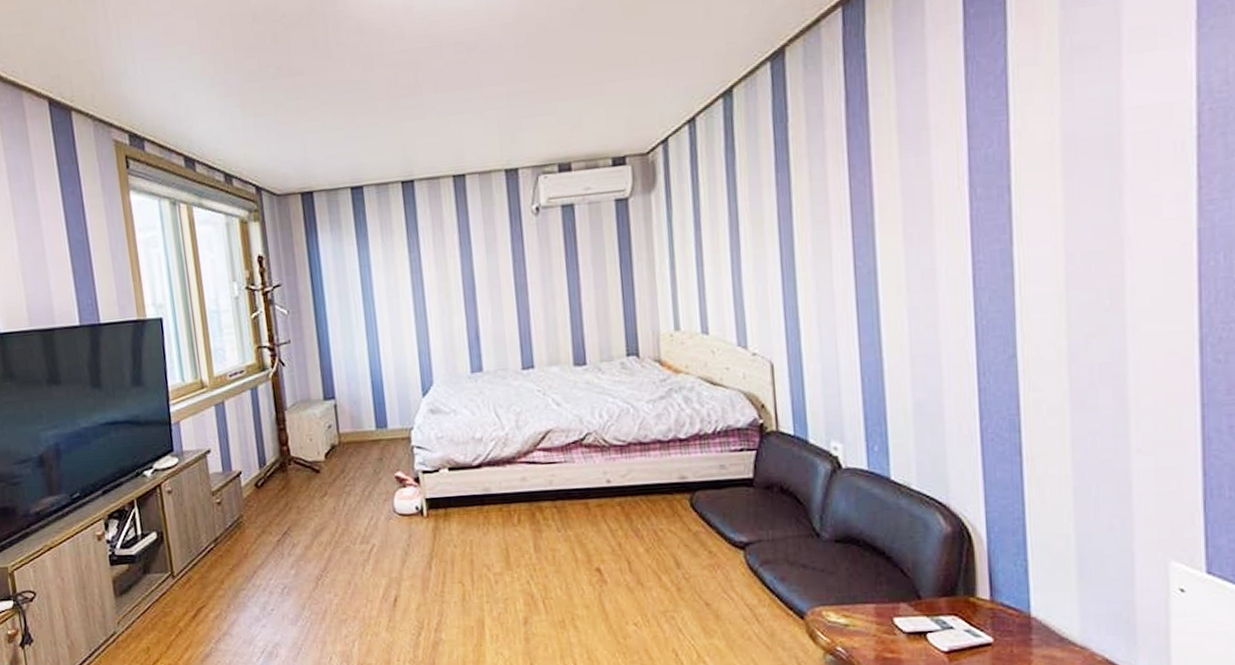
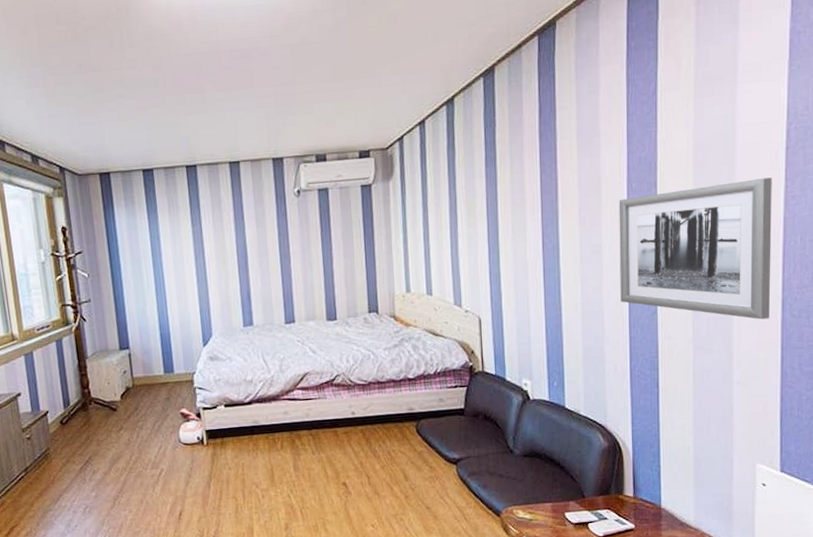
wall art: none [957,175,1182,366] -> present [618,177,772,320]

